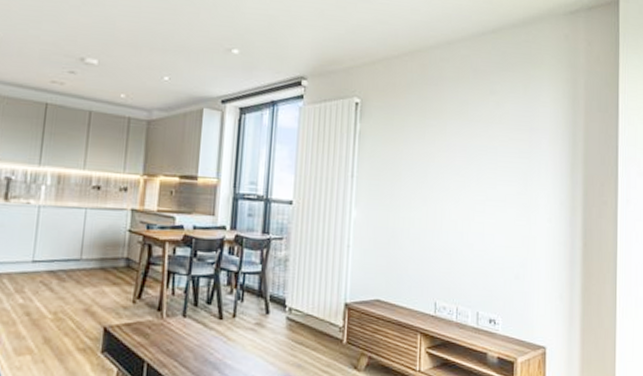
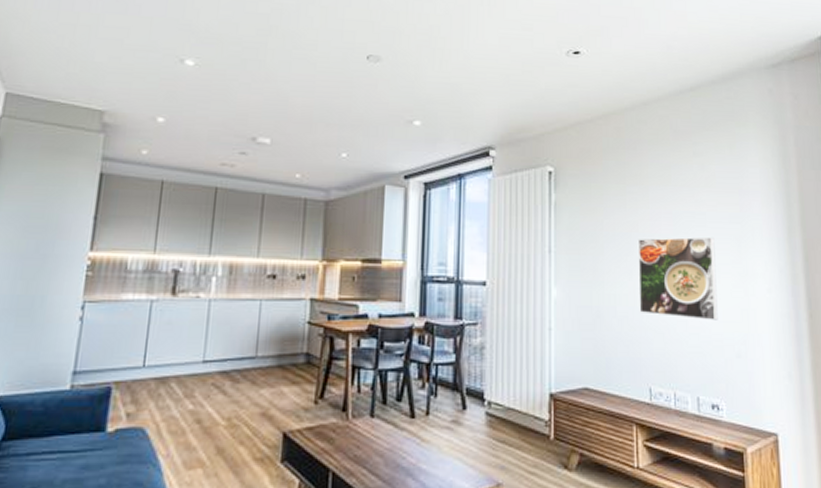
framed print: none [430,168,504,245] -> present [637,236,718,320]

